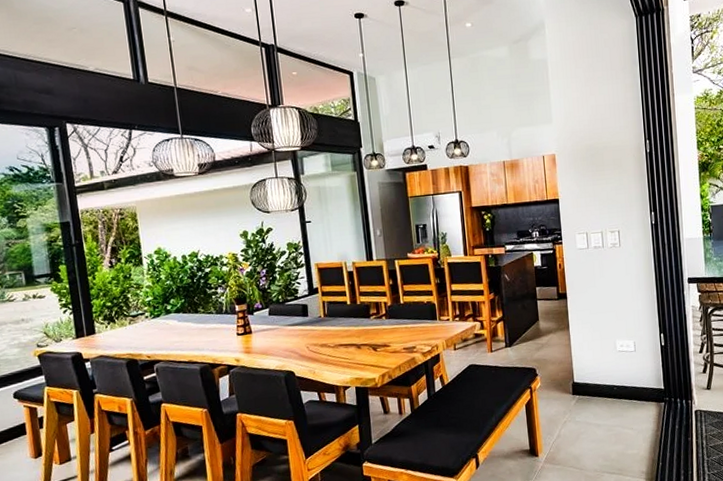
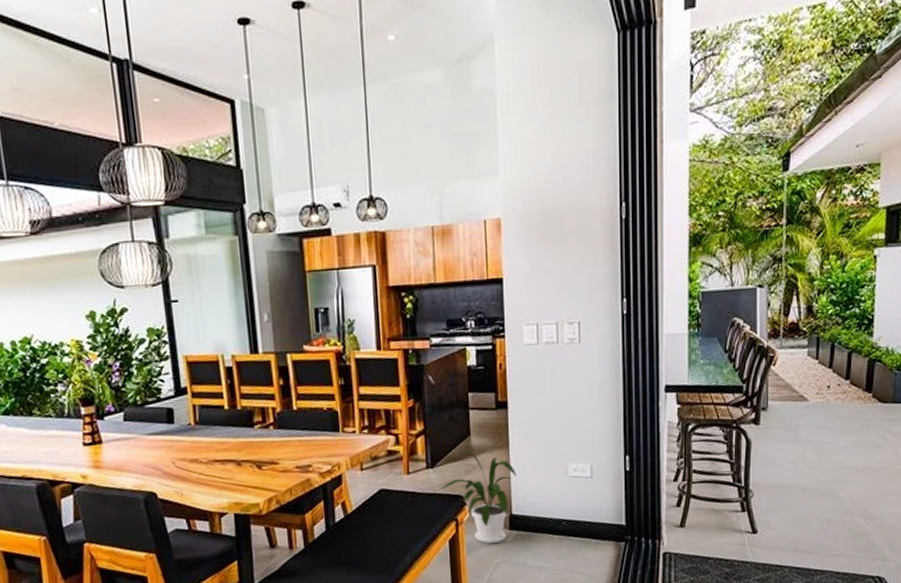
house plant: none [517,331,576,407] -> present [440,448,516,544]

